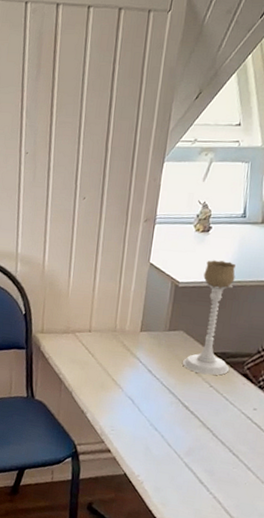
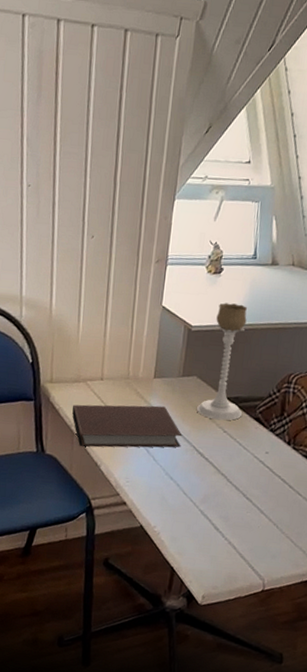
notebook: none [61,354,168,400] -> present [72,404,182,448]

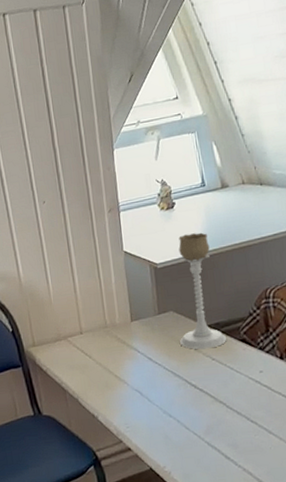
notebook: present [72,404,182,448] -> none [58,347,173,402]

